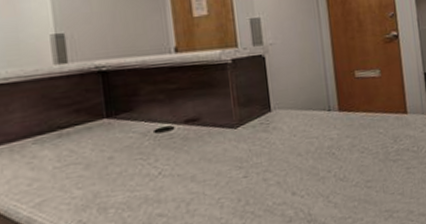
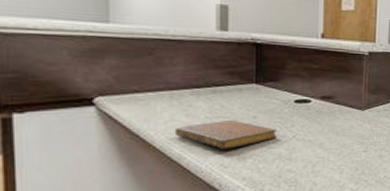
notebook: none [19,165,141,203] -> present [174,119,278,149]

